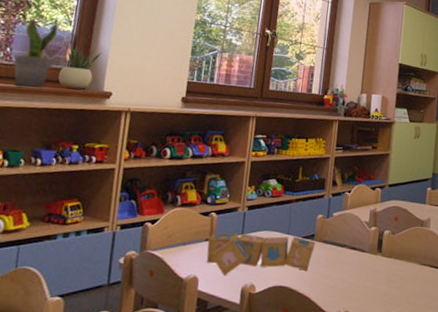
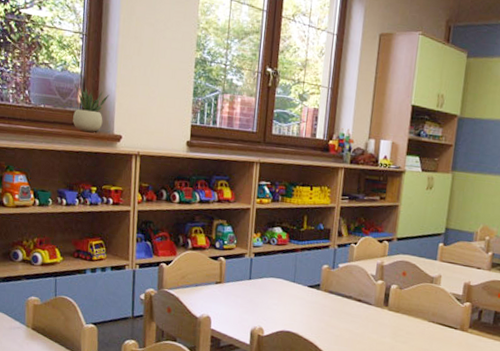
potted plant: present [13,15,58,88] -> none [32,57,68,130]
toy blocks: present [206,233,316,276] -> none [217,277,321,319]

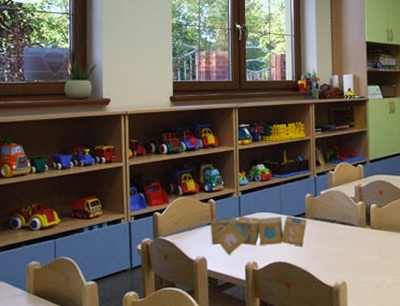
toy blocks: none [217,277,321,319] -> present [210,215,307,256]

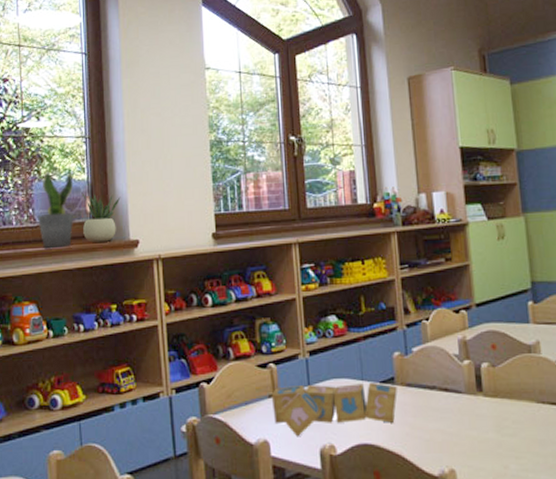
potted plant: none [26,37,57,101] -> present [37,169,74,248]

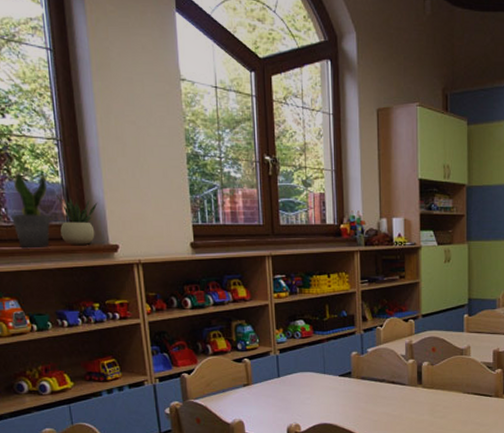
toy blocks: present [271,382,397,437] -> none [245,375,353,418]

